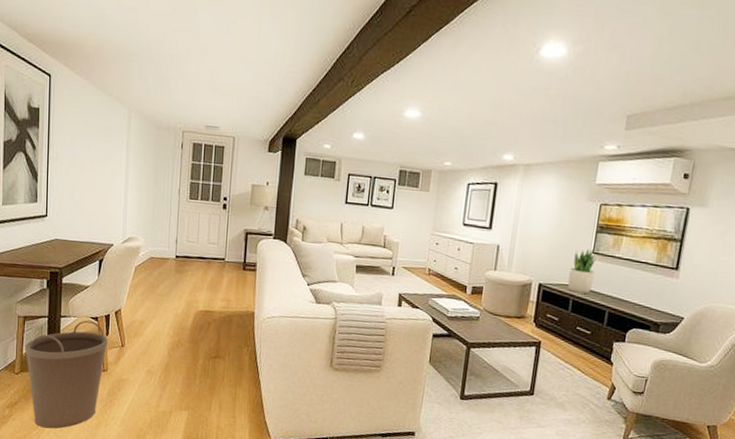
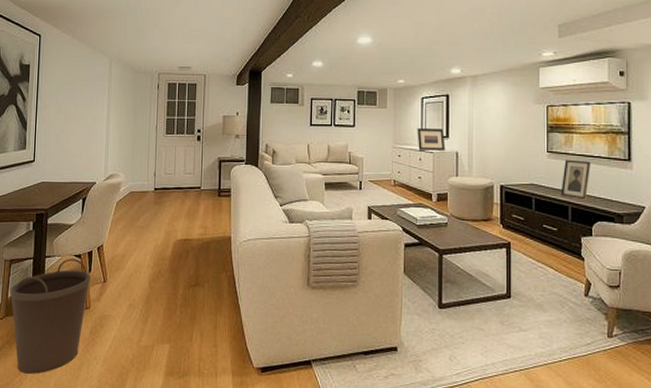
picture frame: none [458,216,488,243] -> present [417,128,445,151]
planter: present [567,249,596,294] -> none [528,148,552,192]
picture frame: none [600,263,637,306] -> present [560,159,592,200]

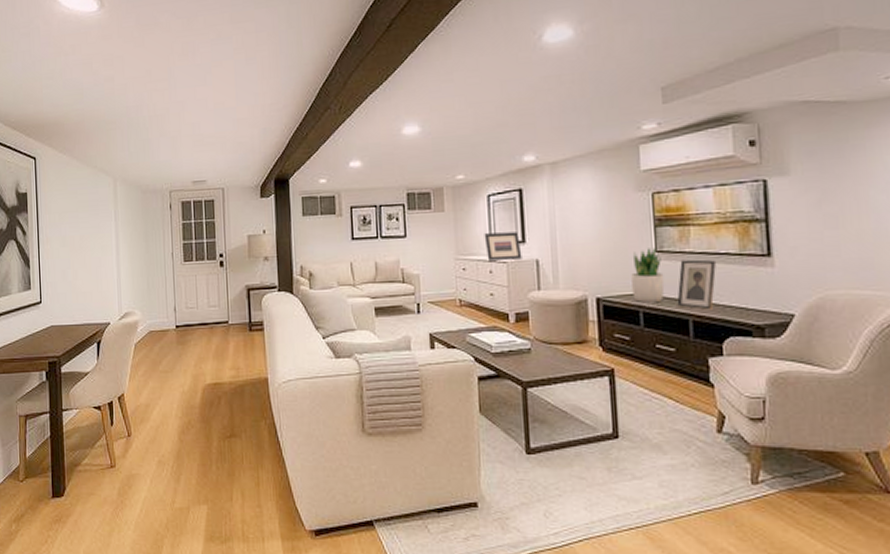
basket: present [10,258,90,374] -> none [28,411,113,542]
planter: none [528,148,552,192] -> present [631,248,665,303]

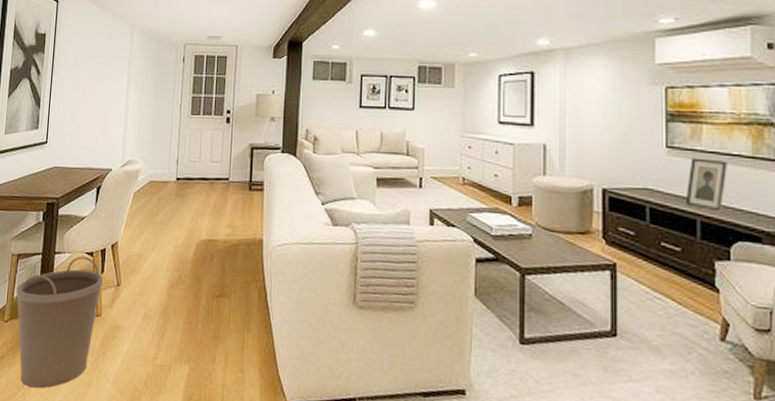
basket: none [28,411,113,542] -> present [16,256,103,389]
picture frame: present [484,232,522,261] -> none [492,113,530,142]
planter: present [631,248,665,303] -> none [640,142,674,200]

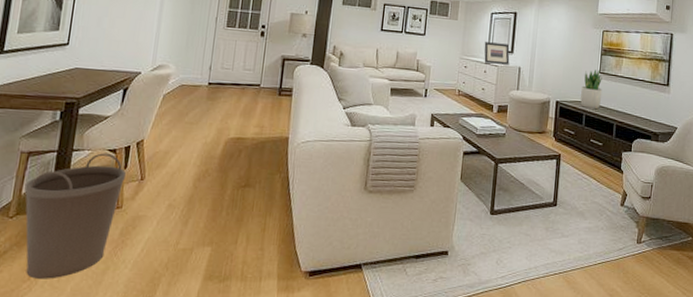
picture frame: none [492,113,530,142] -> present [484,42,510,65]
planter: none [640,142,674,200] -> present [580,69,603,110]
picture frame: present [685,158,729,212] -> none [608,81,637,119]

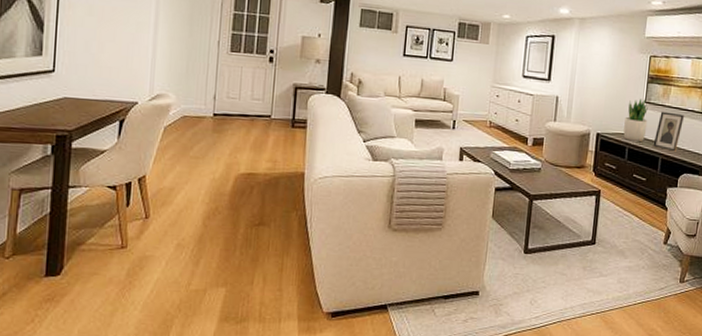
basket: present [24,153,126,279] -> none [19,190,128,321]
picture frame: present [484,42,510,65] -> none [518,68,547,94]
picture frame: none [608,81,637,119] -> present [653,111,685,152]

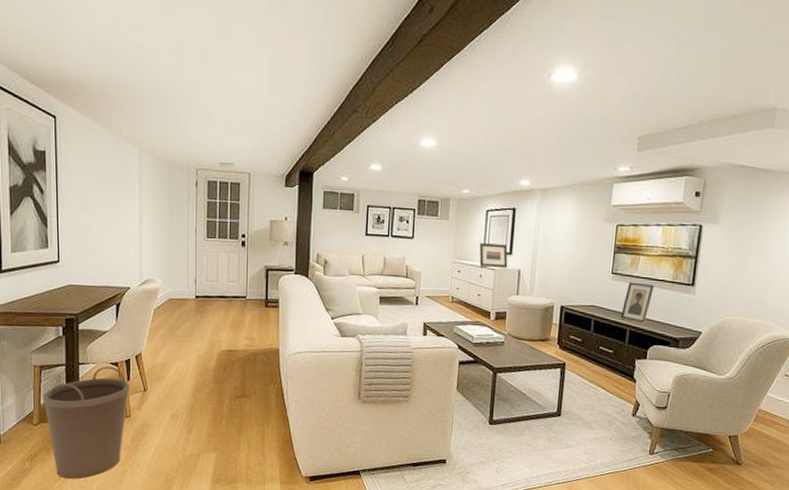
basket: none [19,190,128,321] -> present [42,366,129,479]
picture frame: none [518,68,547,94] -> present [479,243,508,268]
planter: present [623,99,648,143] -> none [588,270,615,314]

